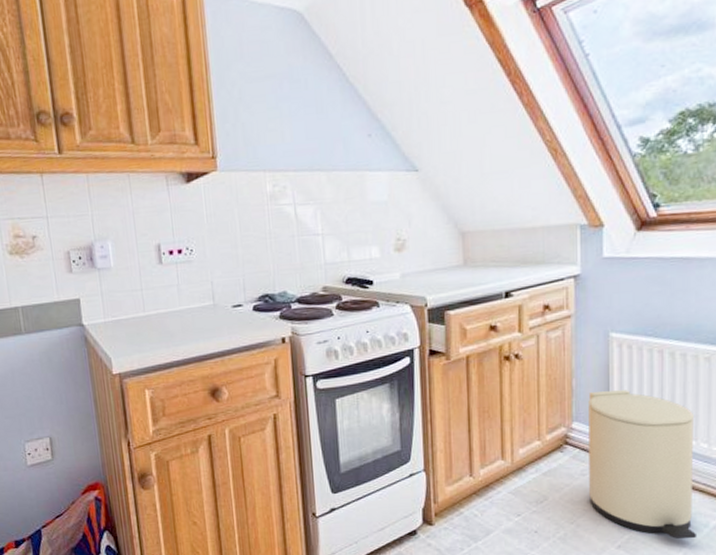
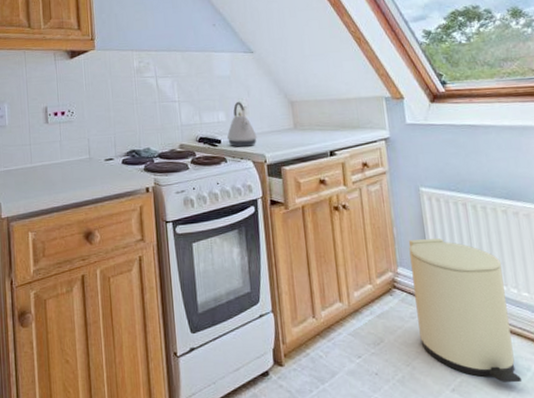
kettle: none [381,234,417,289] -> present [227,102,257,147]

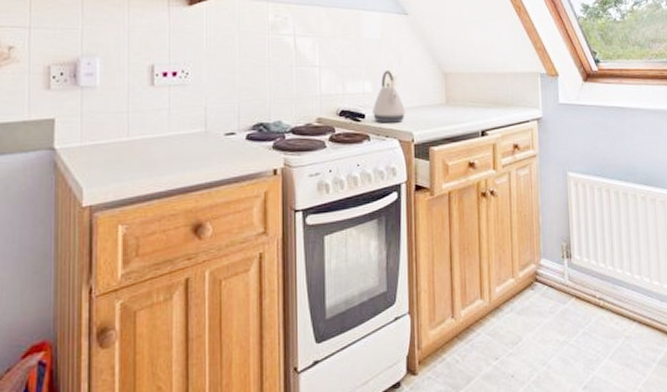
pedal bin: present [408,238,522,384] -> none [553,227,648,377]

